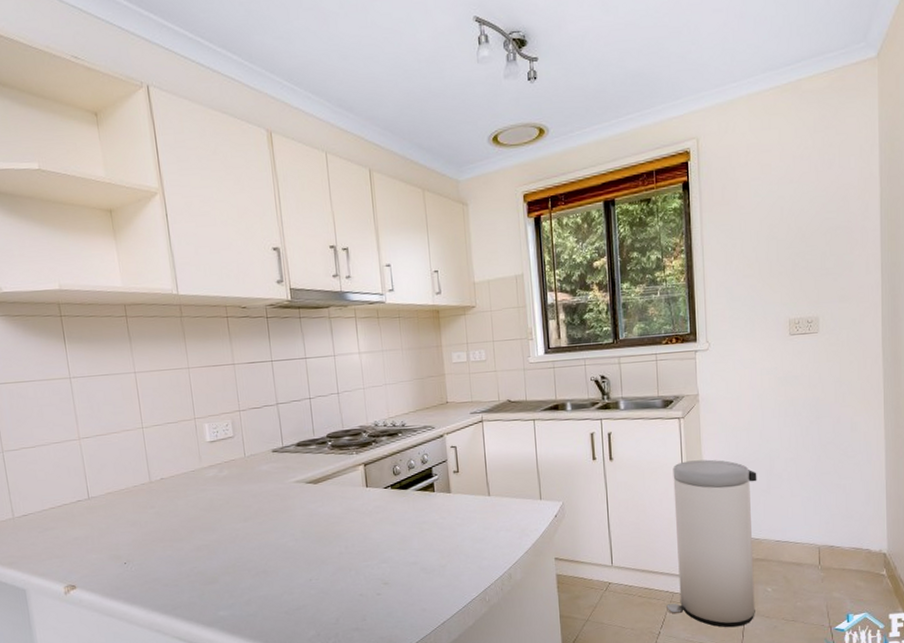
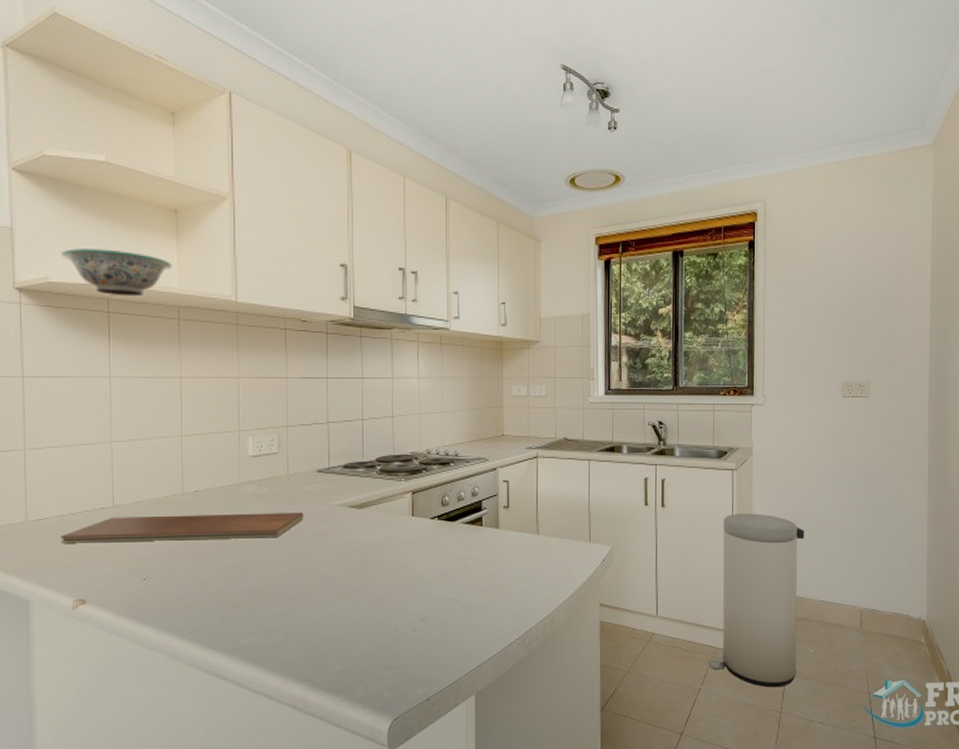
decorative bowl: none [10,255,114,300] -> present [61,249,172,297]
chopping board: none [45,491,265,536] -> present [60,513,304,543]

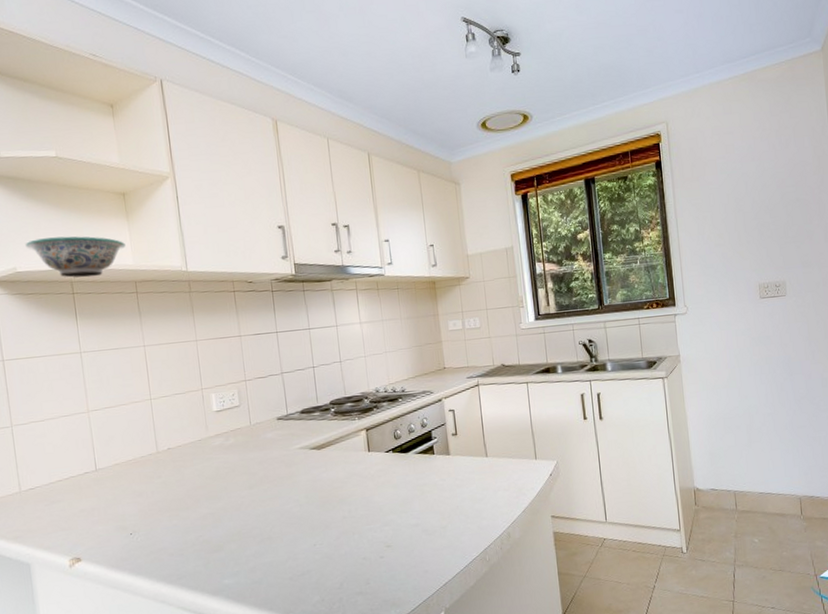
chopping board: present [60,513,304,543] -> none [52,458,270,509]
pedal bin: present [709,513,805,688] -> none [659,416,744,579]

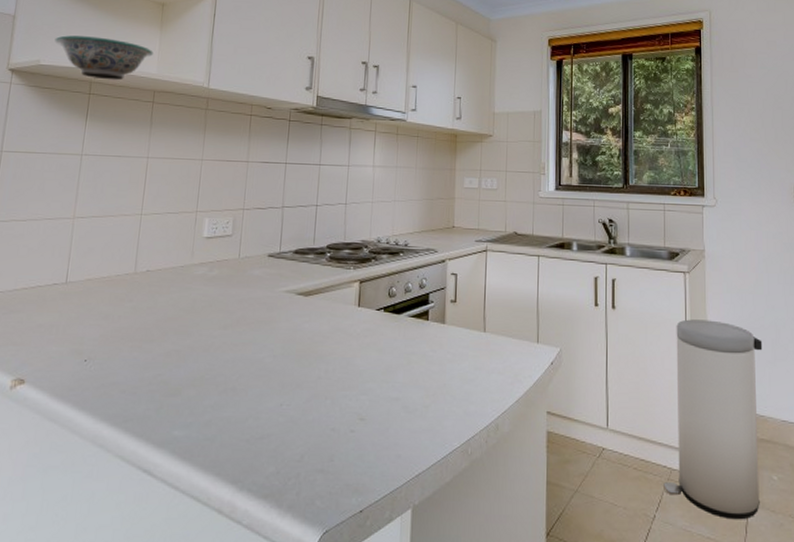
pedal bin: none [659,416,744,579] -> present [663,319,763,520]

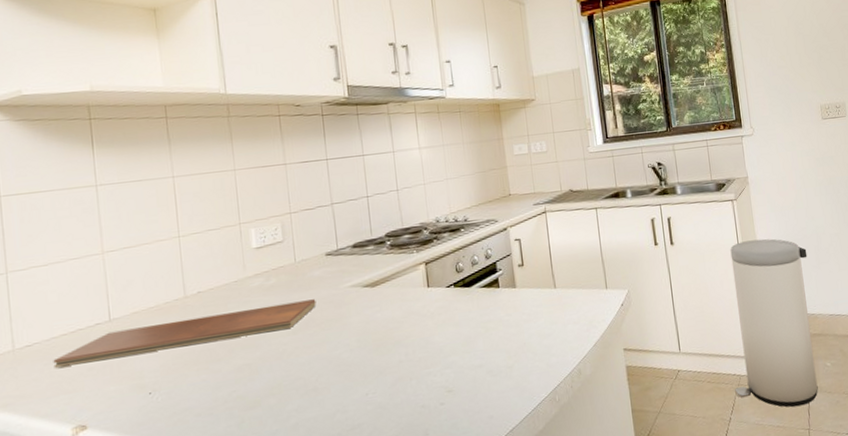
chopping board: none [10,293,251,323] -> present [53,299,316,368]
decorative bowl: present [54,35,153,81] -> none [33,55,155,102]

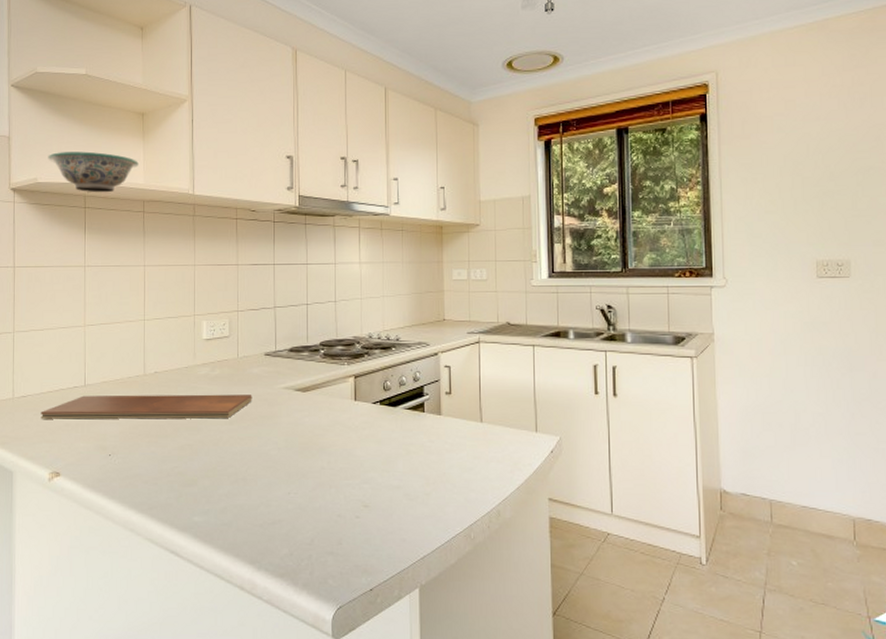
decorative bowl: none [33,55,155,102] -> present [48,151,139,193]
pedal bin: present [730,238,818,407] -> none [673,405,780,604]

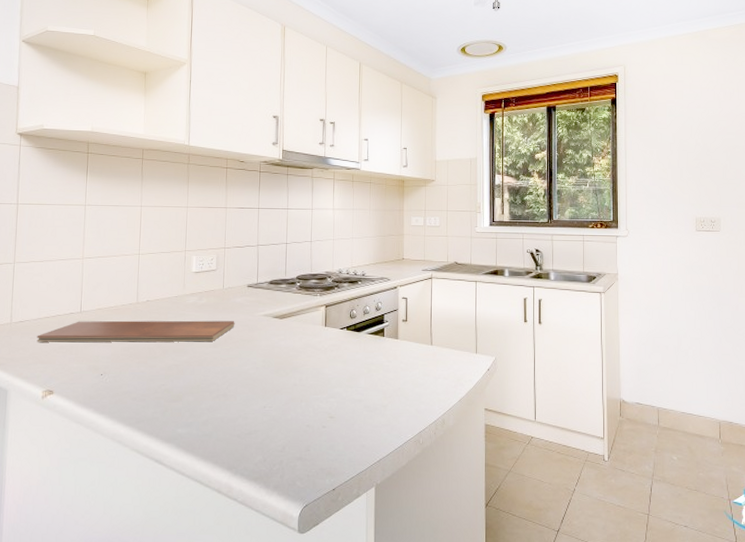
decorative bowl: present [48,151,139,193] -> none [54,103,140,141]

